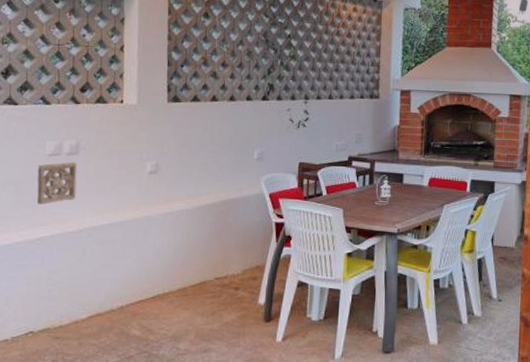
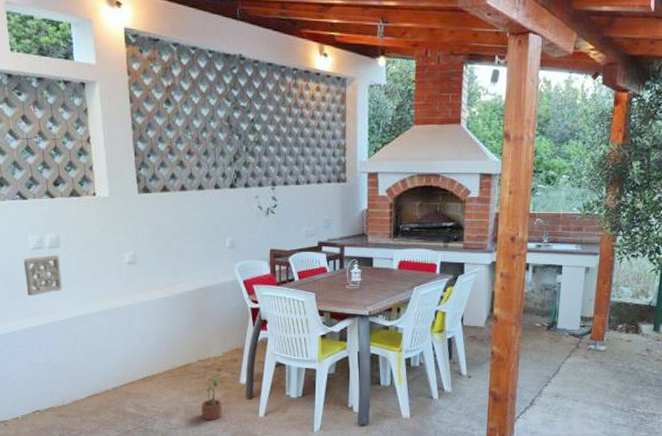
potted plant: none [213,297,240,345] -> present [200,378,224,420]

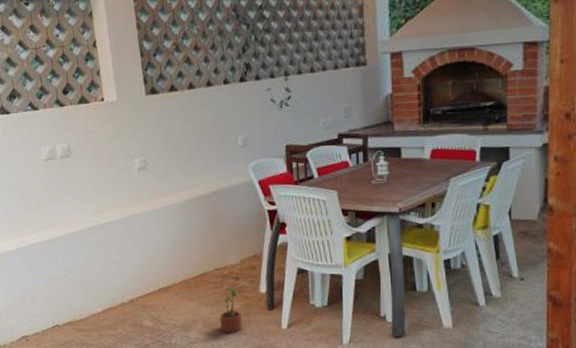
wall ornament: present [23,255,62,296] -> none [37,164,75,208]

